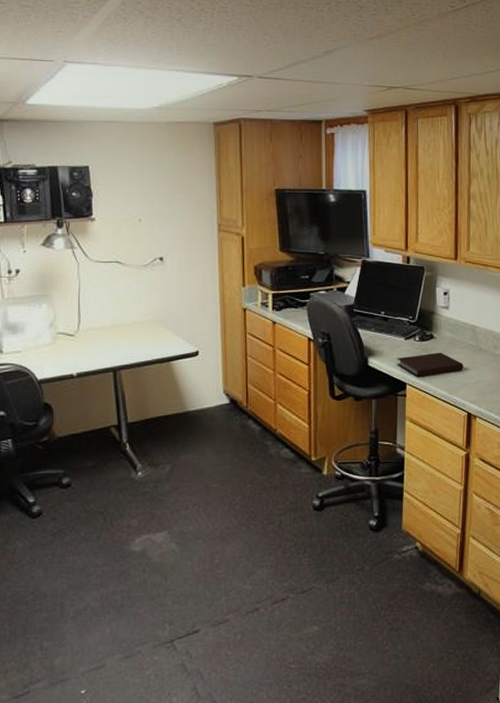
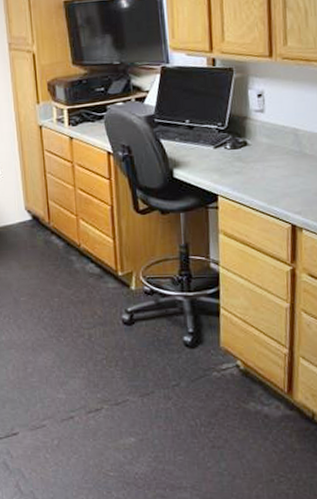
notebook: present [397,352,464,377] -> none [206,160,285,188]

